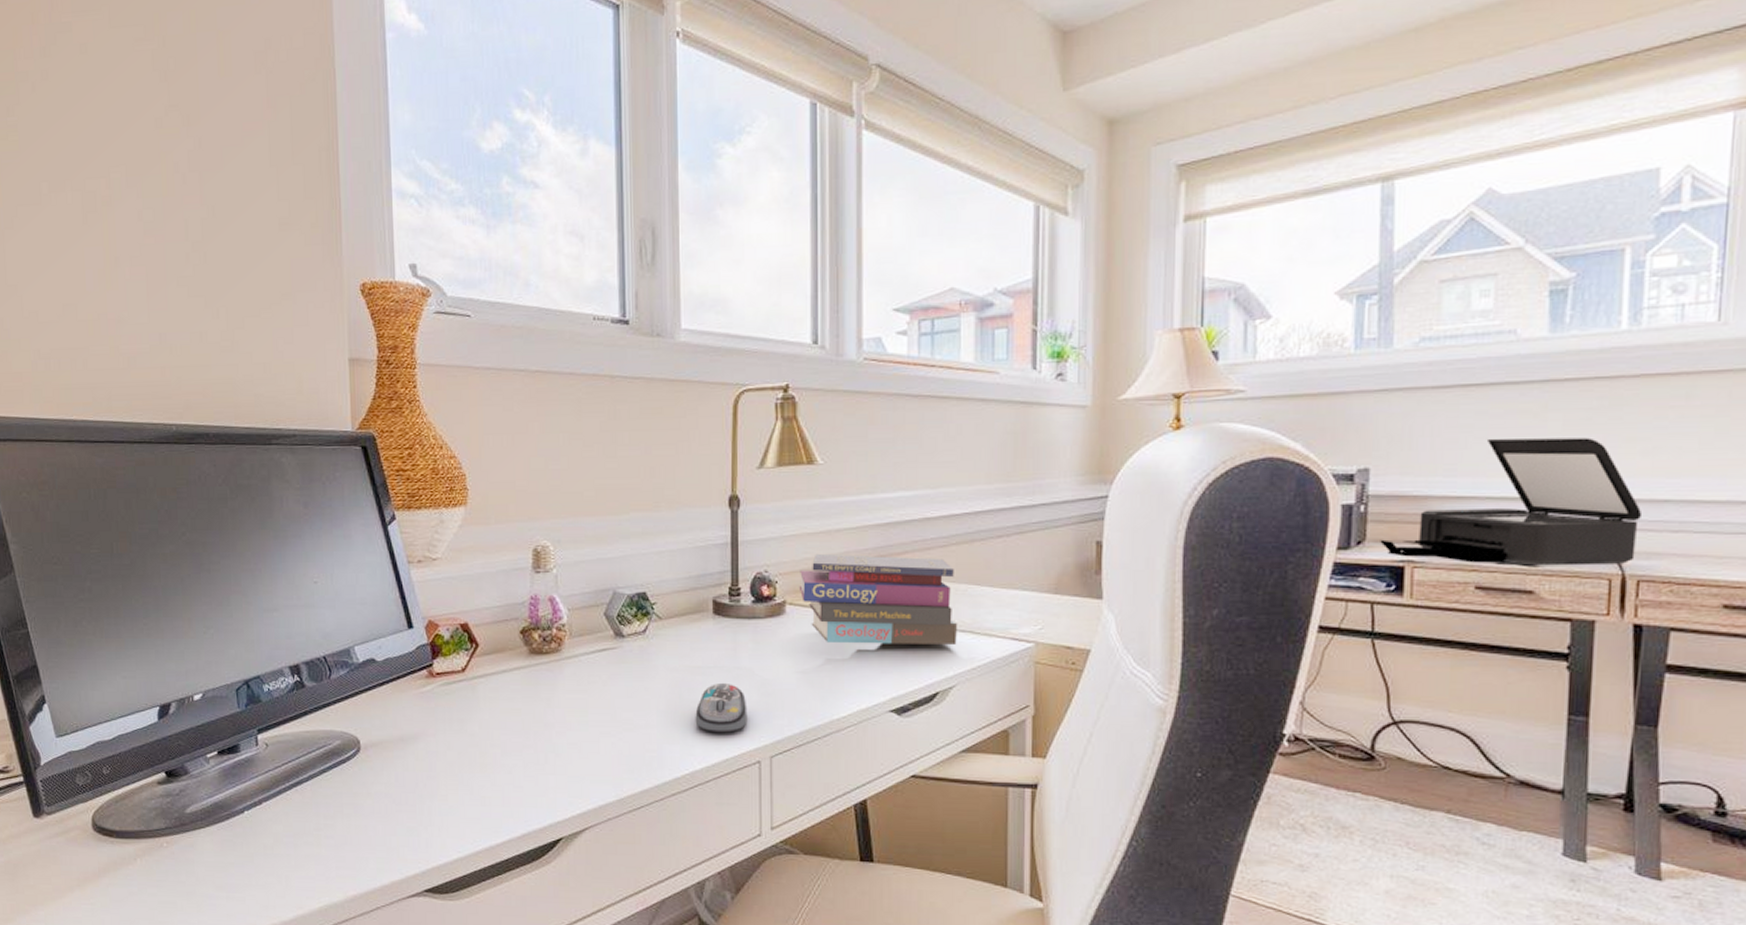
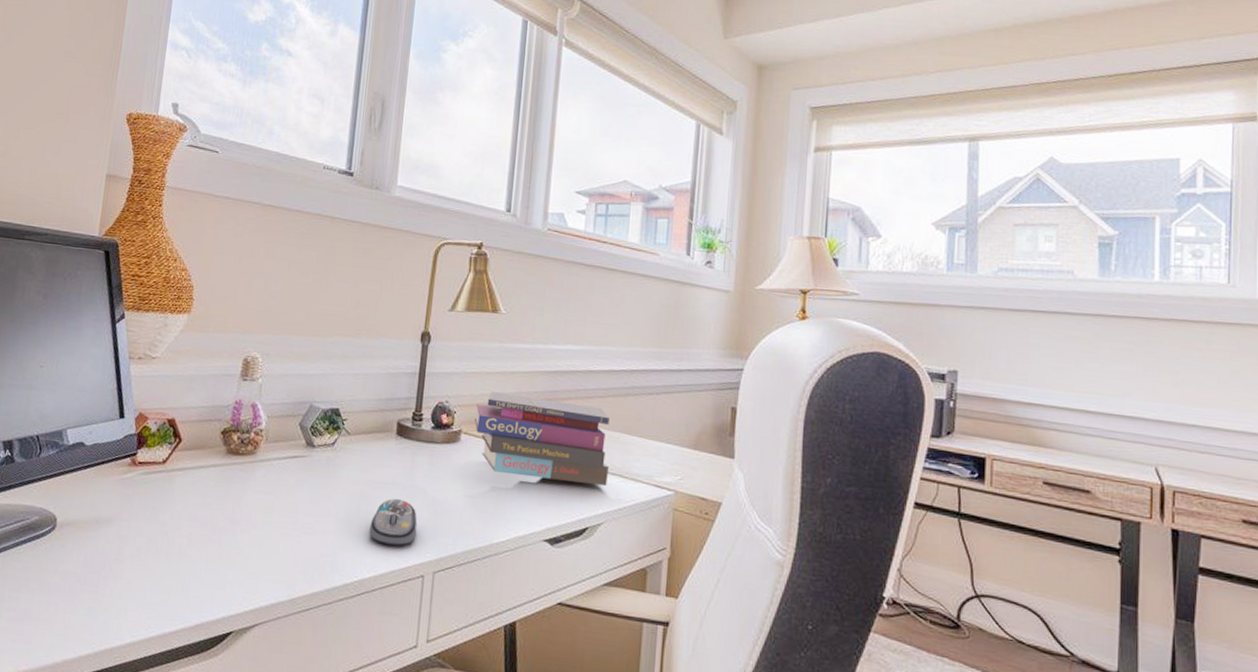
printer: present [1380,437,1643,566] -> none [966,357,1176,476]

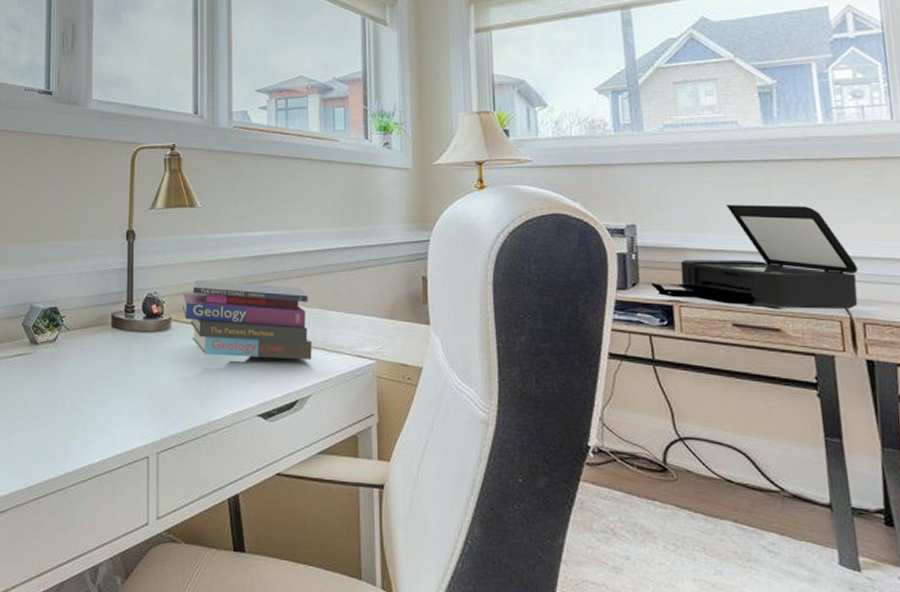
computer mouse: present [369,498,418,547] -> none [94,386,138,431]
printer: none [966,357,1176,476] -> present [651,204,859,310]

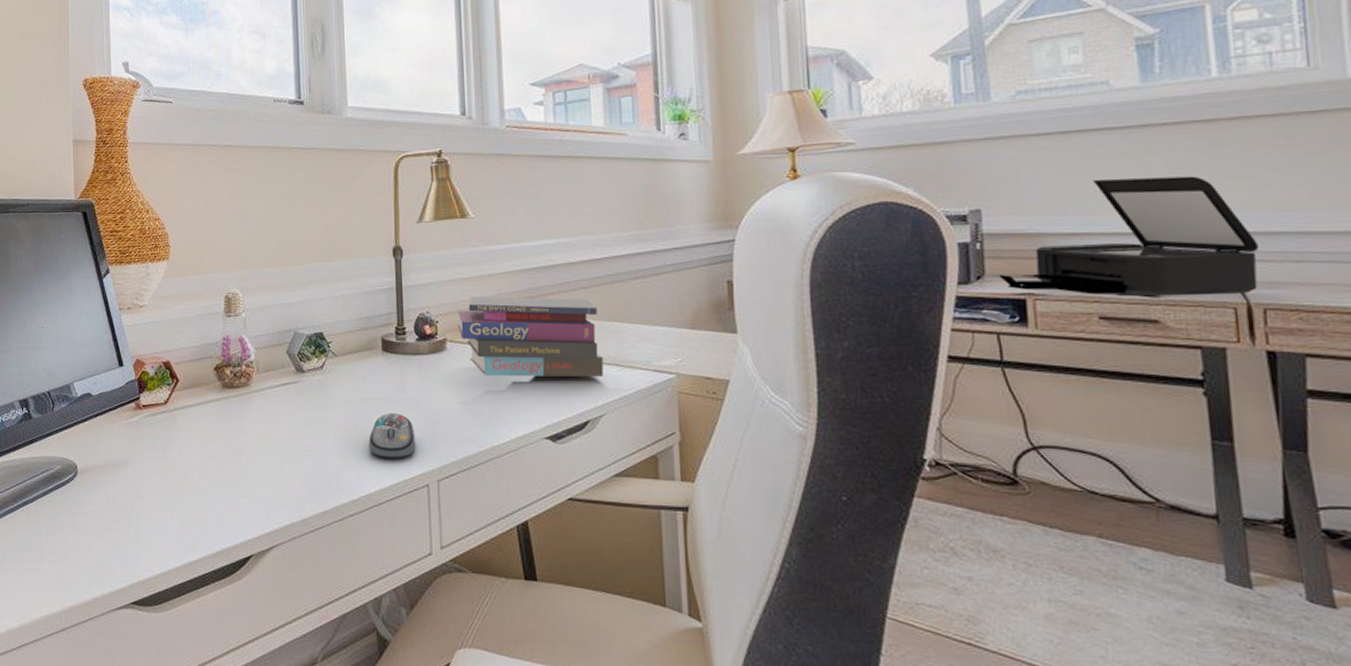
computer mouse: none [94,386,138,431] -> present [368,412,416,460]

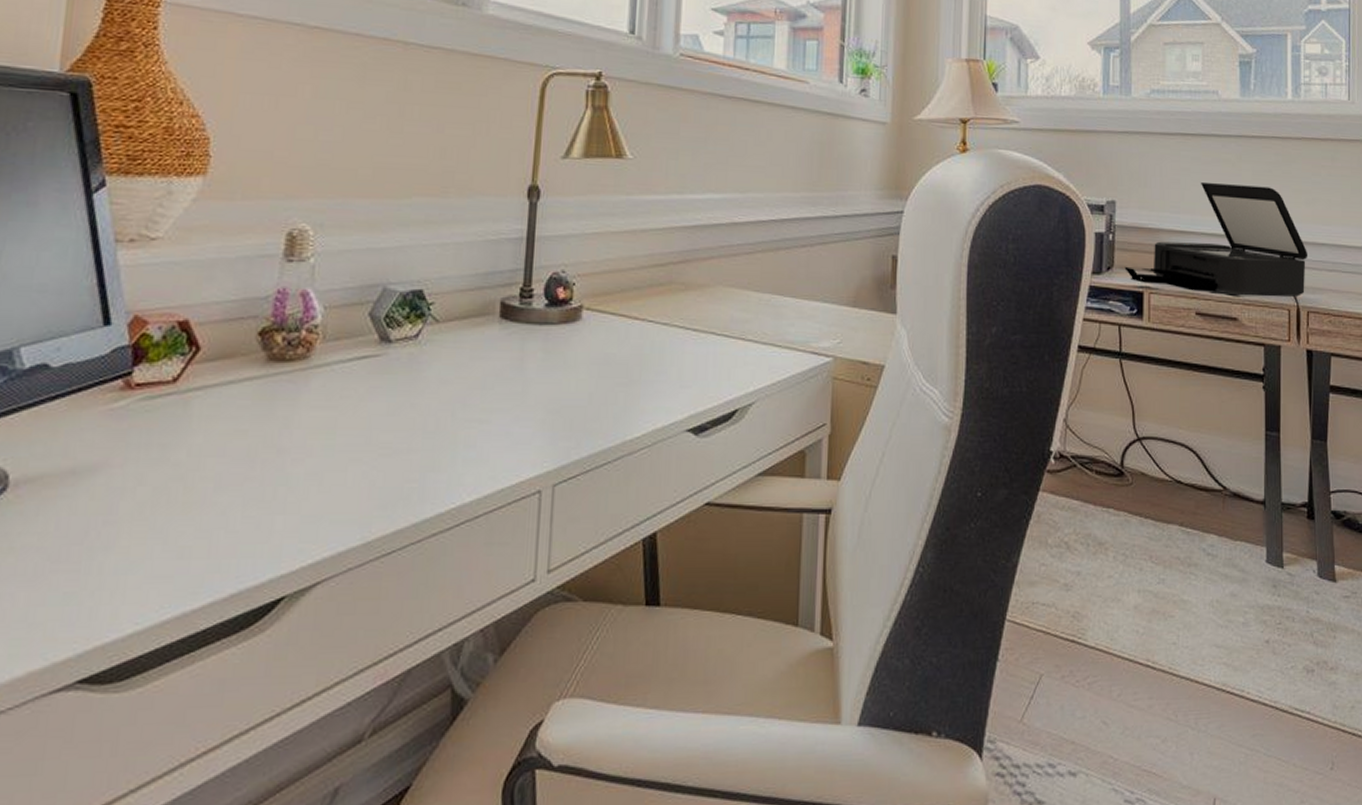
computer mouse: present [368,412,416,460] -> none [468,397,531,459]
books: present [457,296,604,378] -> none [597,254,759,359]

